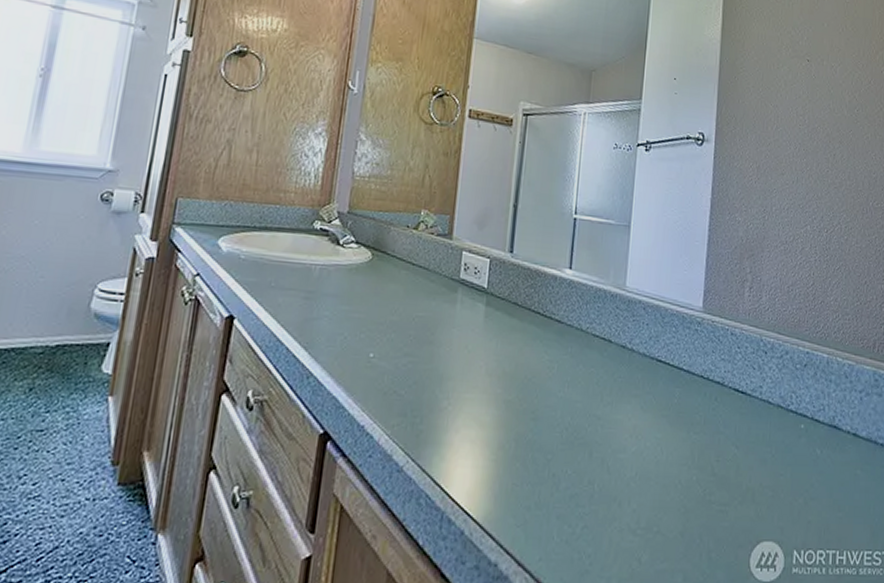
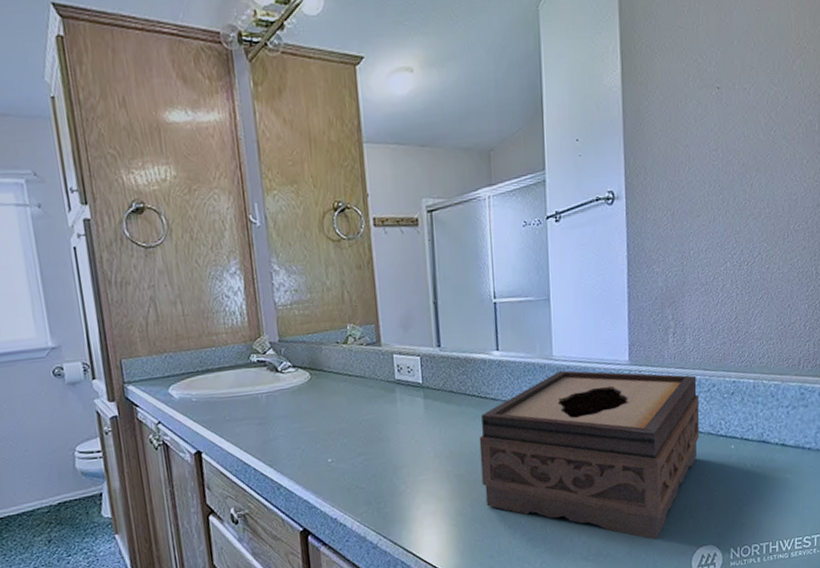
tissue box: none [531,304,772,522] -> present [479,370,700,540]

